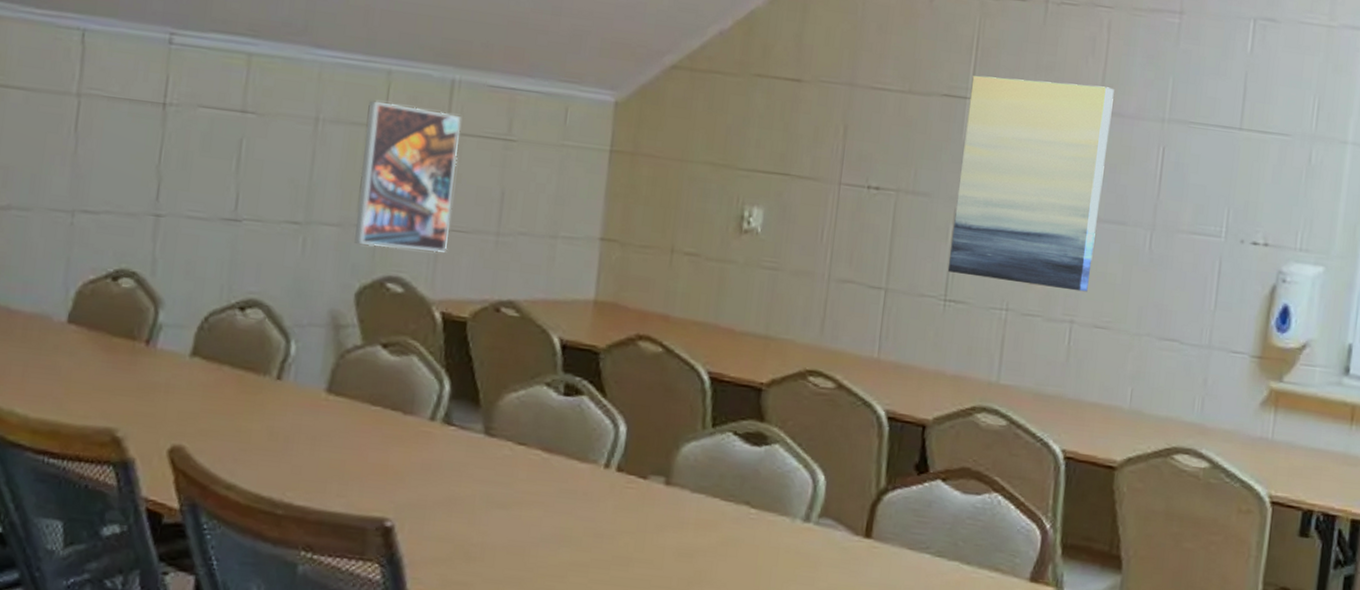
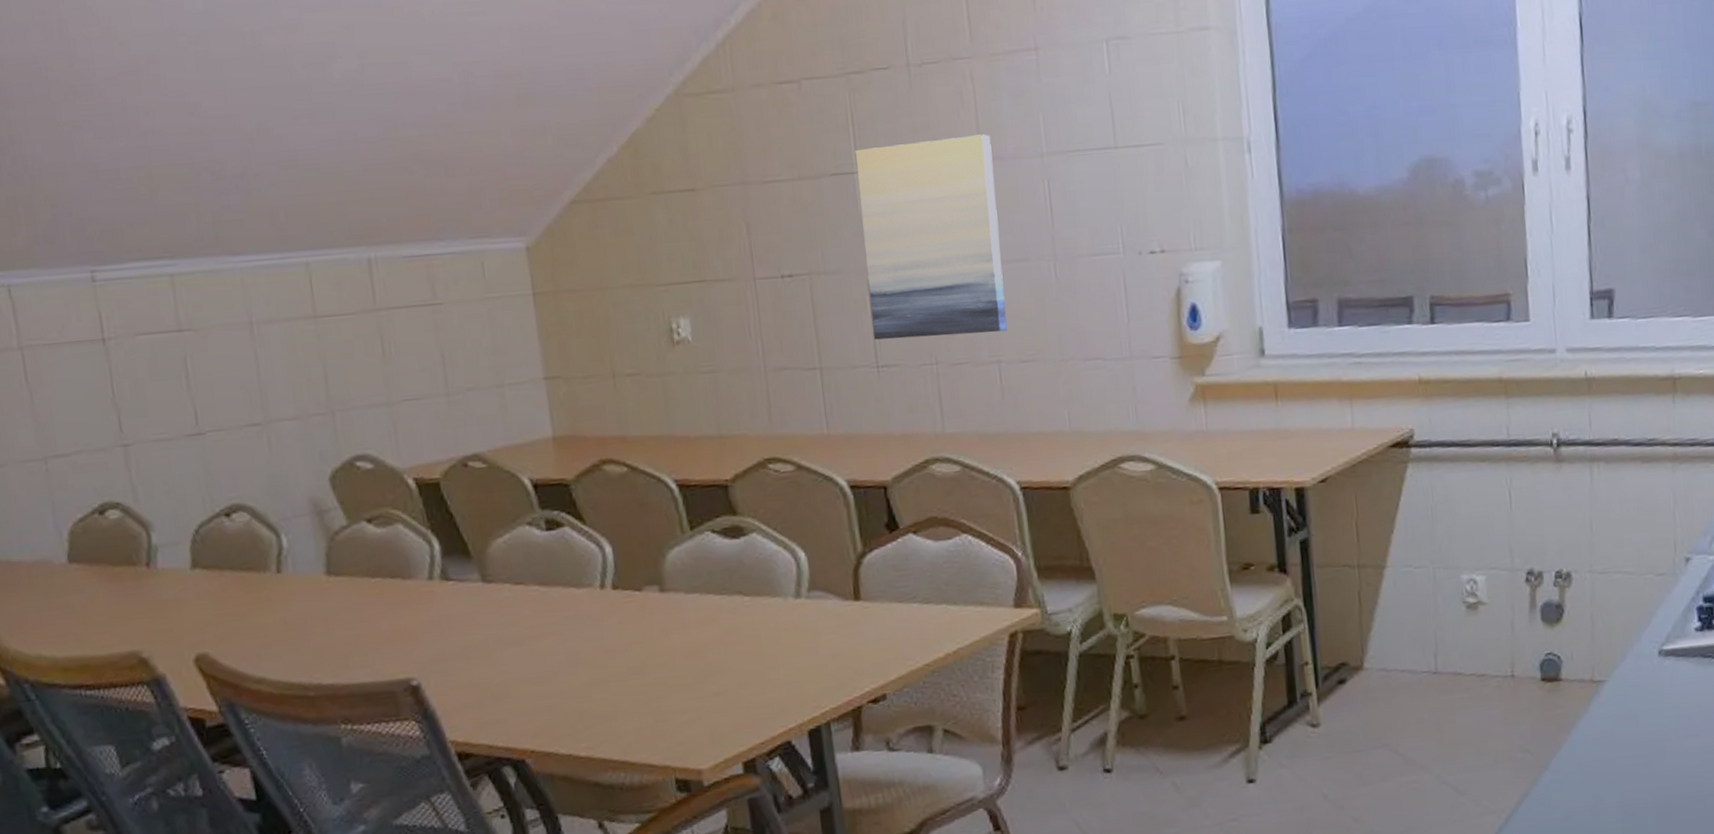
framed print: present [354,100,461,253] -> none [295,291,405,432]

